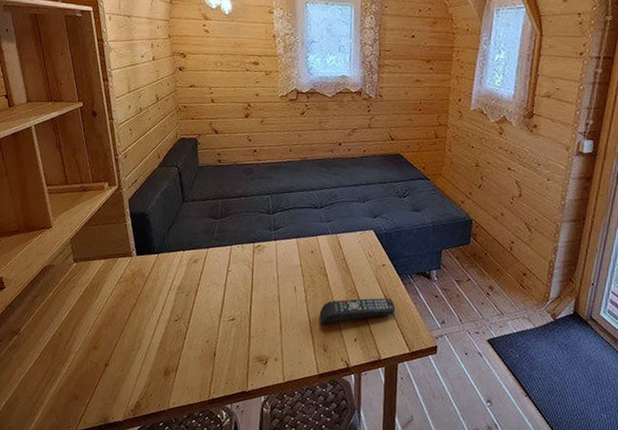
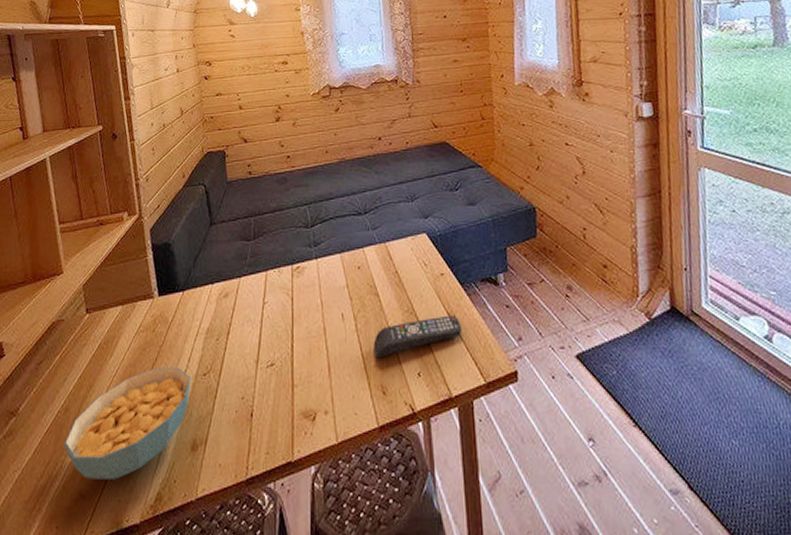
cereal bowl: none [59,310,164,389] -> present [64,367,190,480]

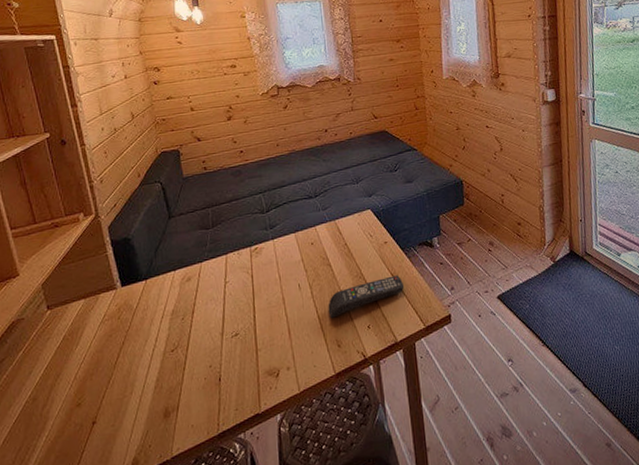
cereal bowl: present [64,367,190,480] -> none [34,347,159,457]

